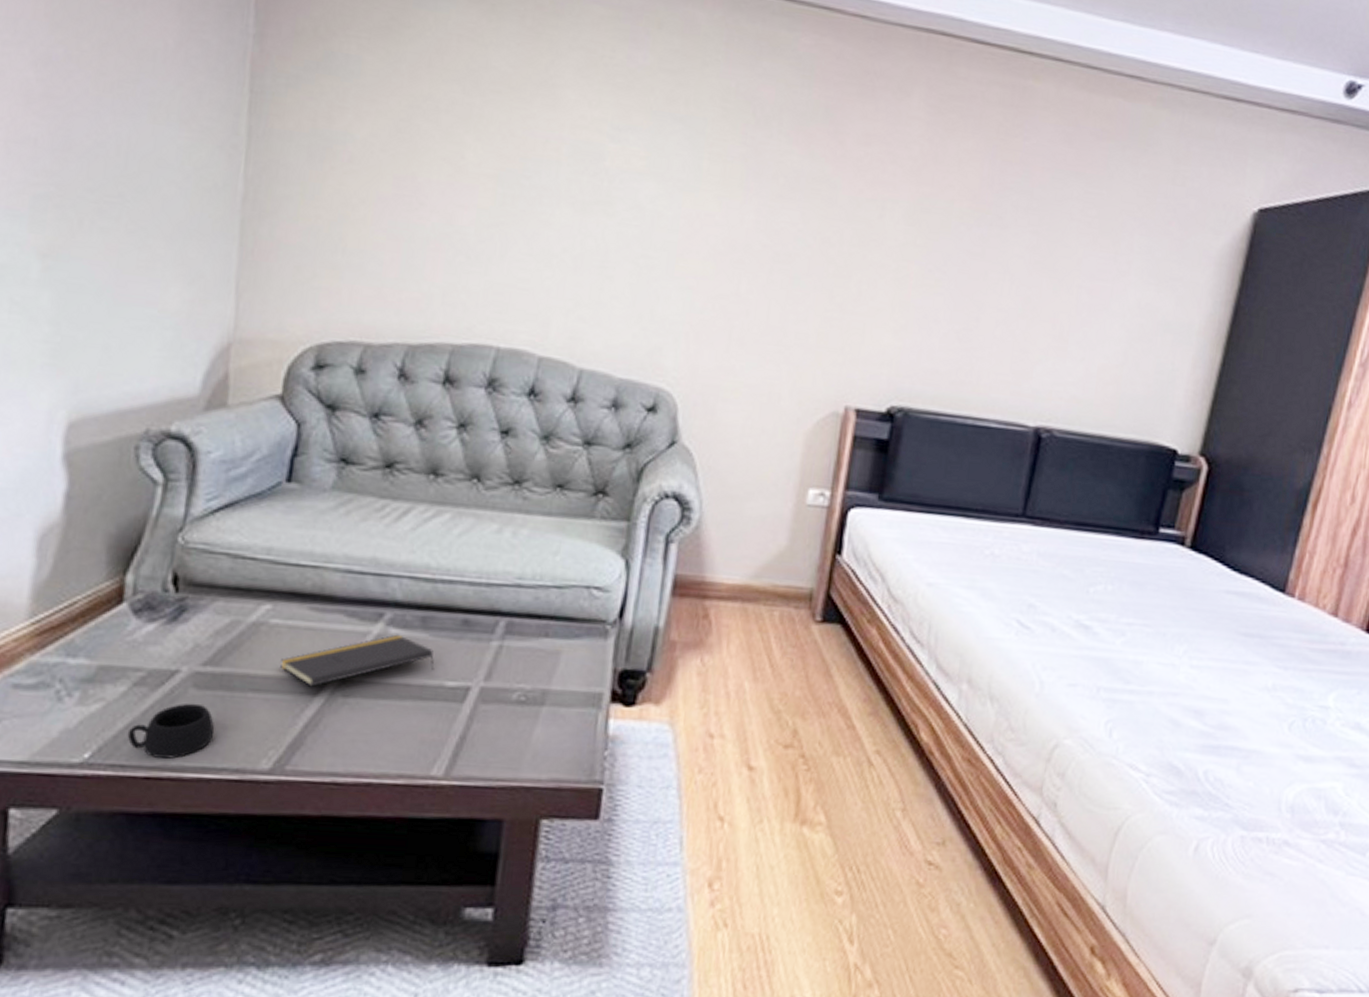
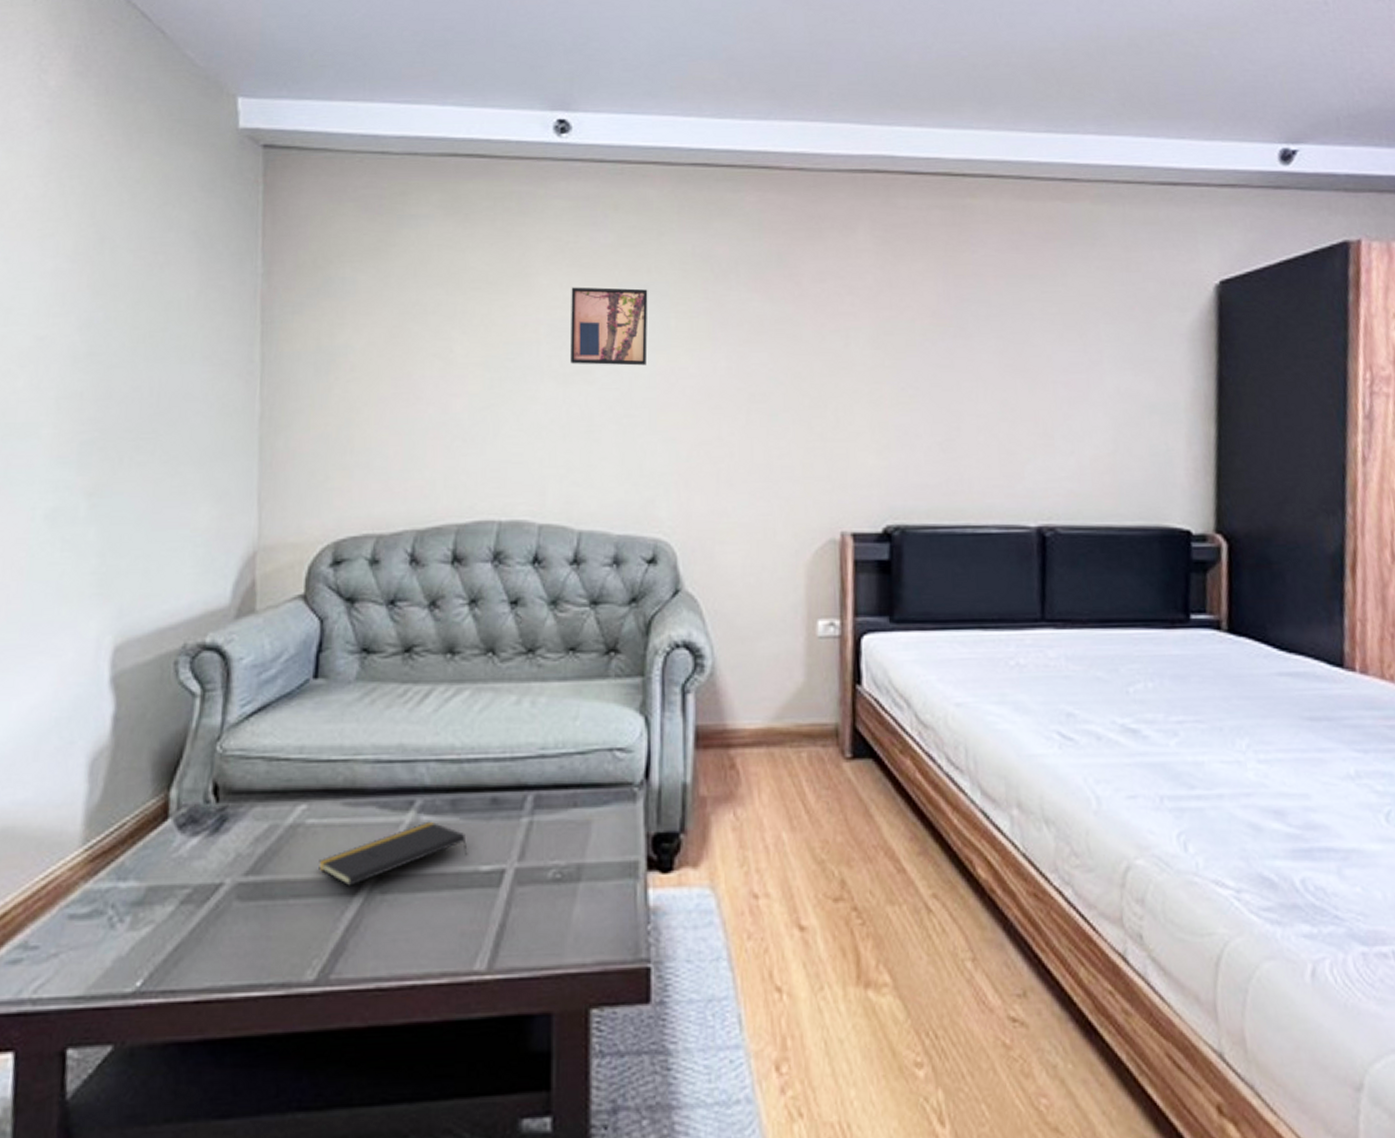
mug: present [127,703,215,759] -> none [176,916,260,979]
wall art: none [590,107,683,206] -> present [569,287,648,366]

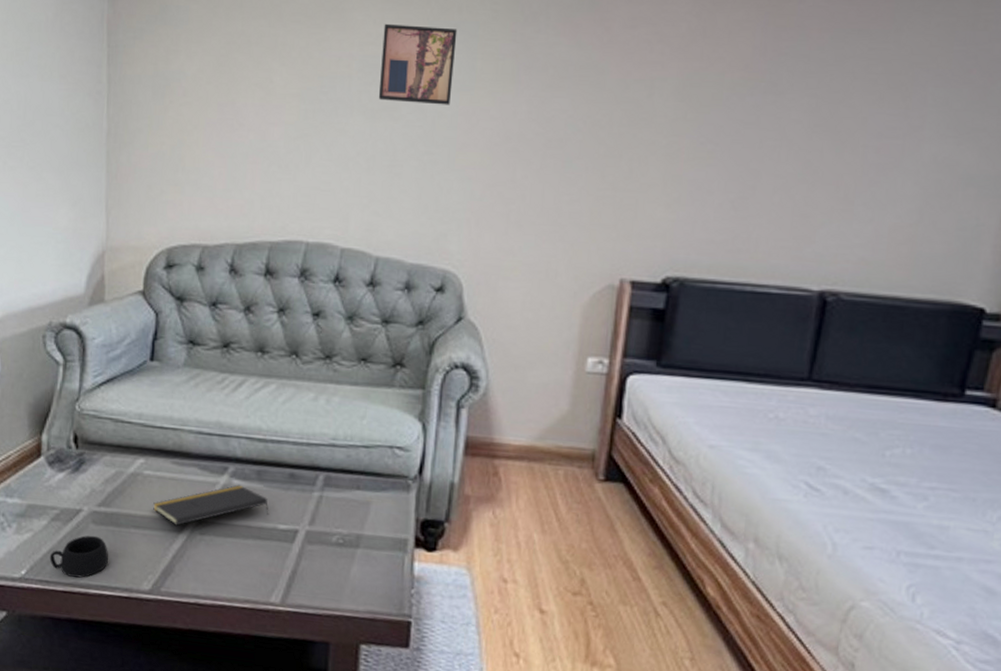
mug: none [176,916,260,979] -> present [49,535,109,578]

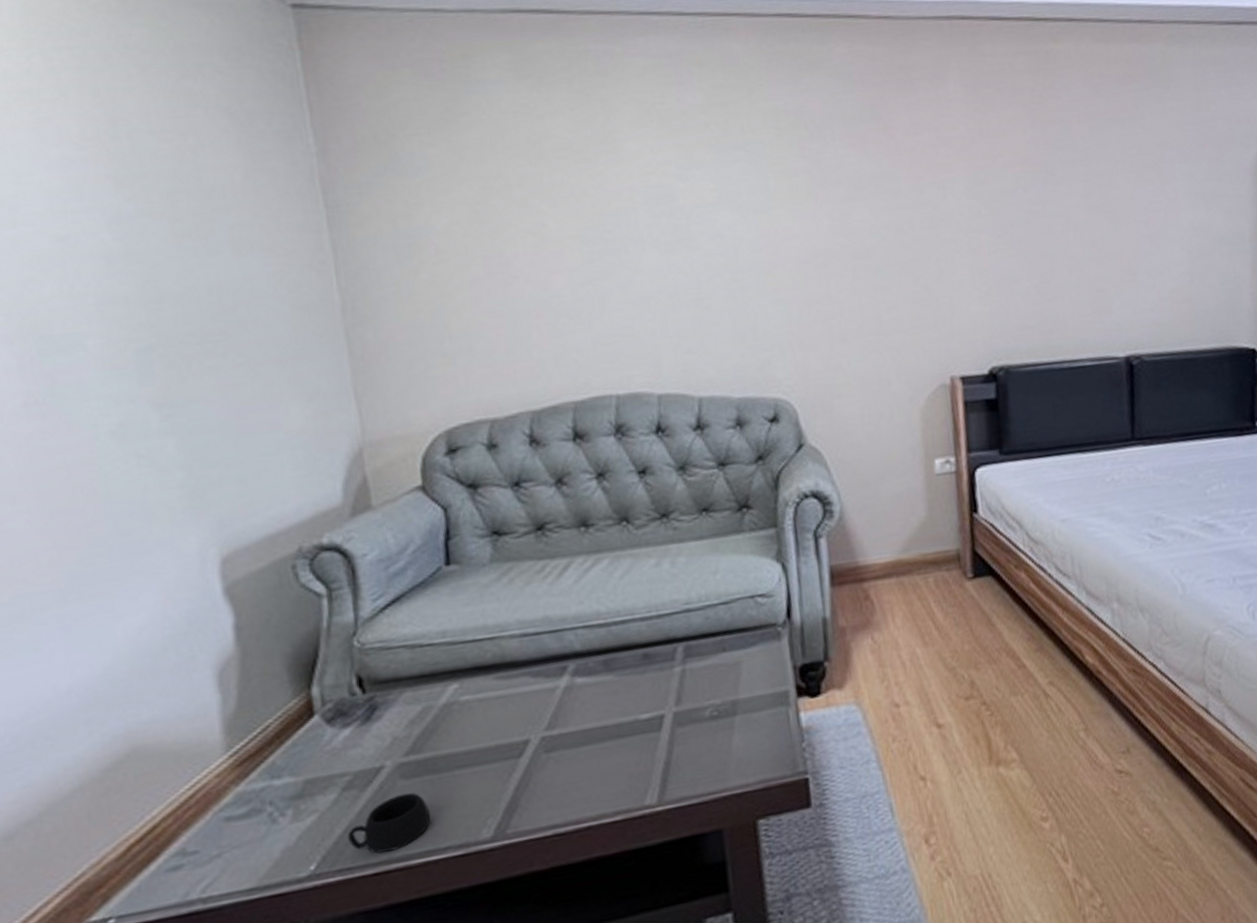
notepad: present [153,484,269,526] -> none [479,682,626,751]
wall art: present [378,23,458,105] -> none [663,149,749,232]

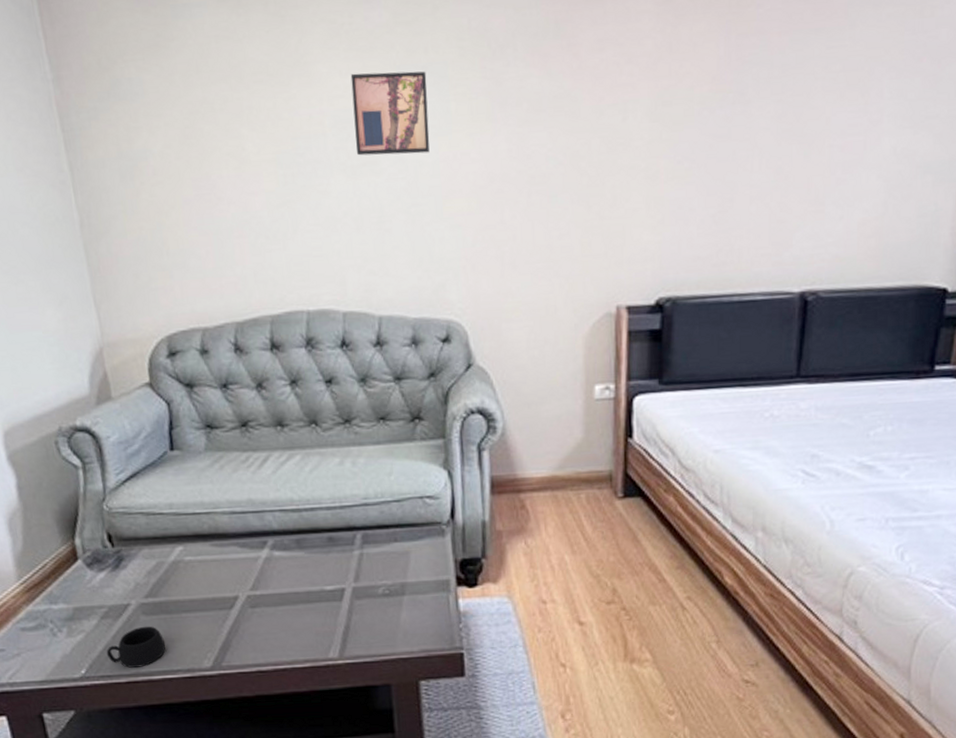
wall art: none [663,149,749,232] -> present [350,71,430,156]

